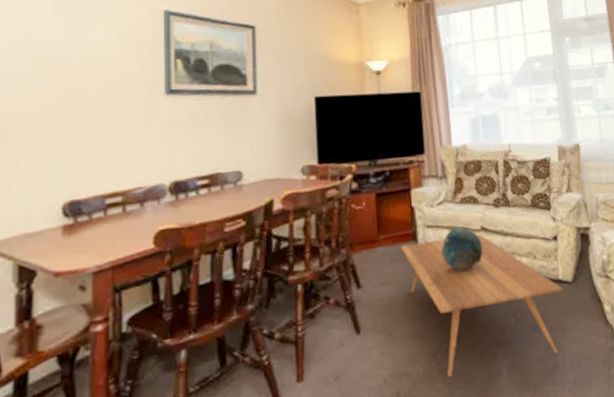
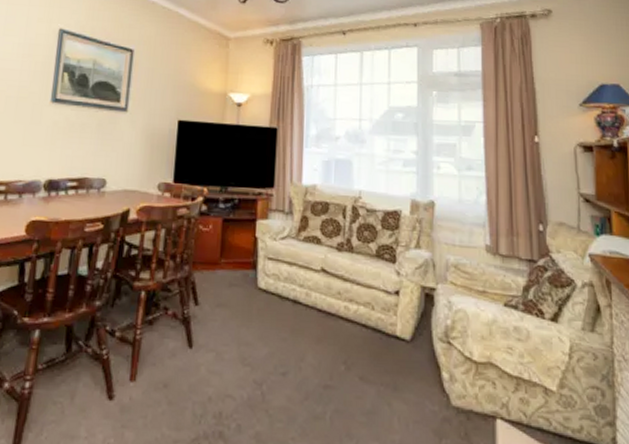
coffee table: present [400,234,564,377] -> none [239,272,400,411]
decorative bowl: present [441,226,483,272] -> none [279,263,321,309]

